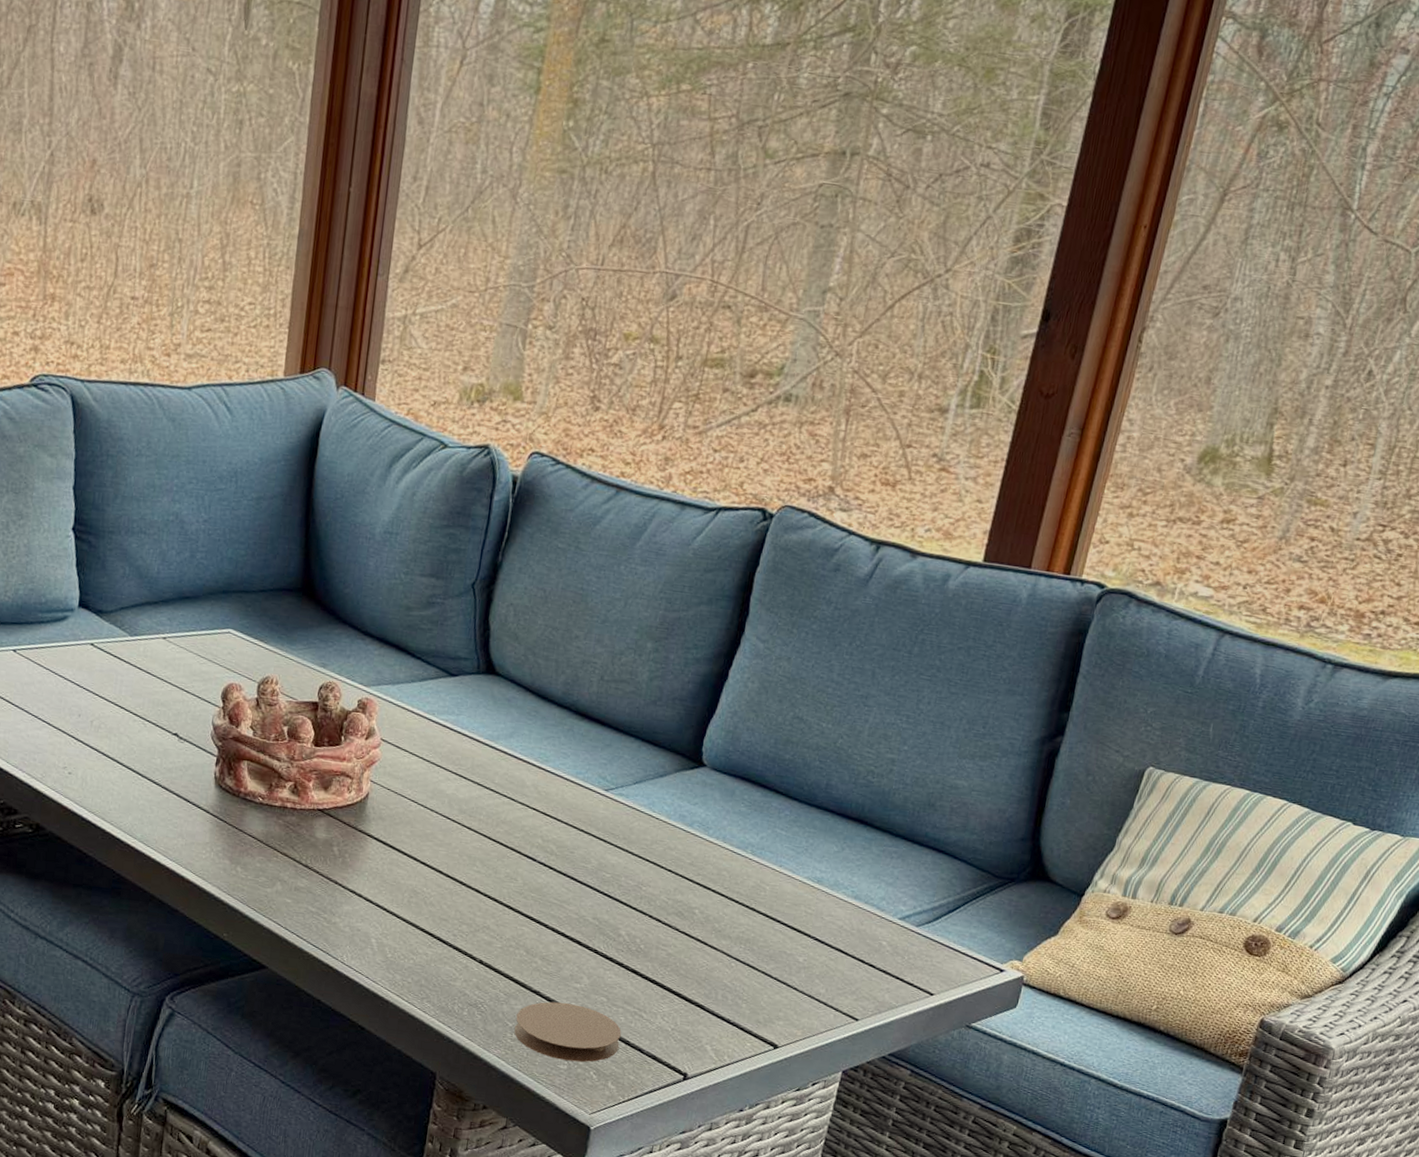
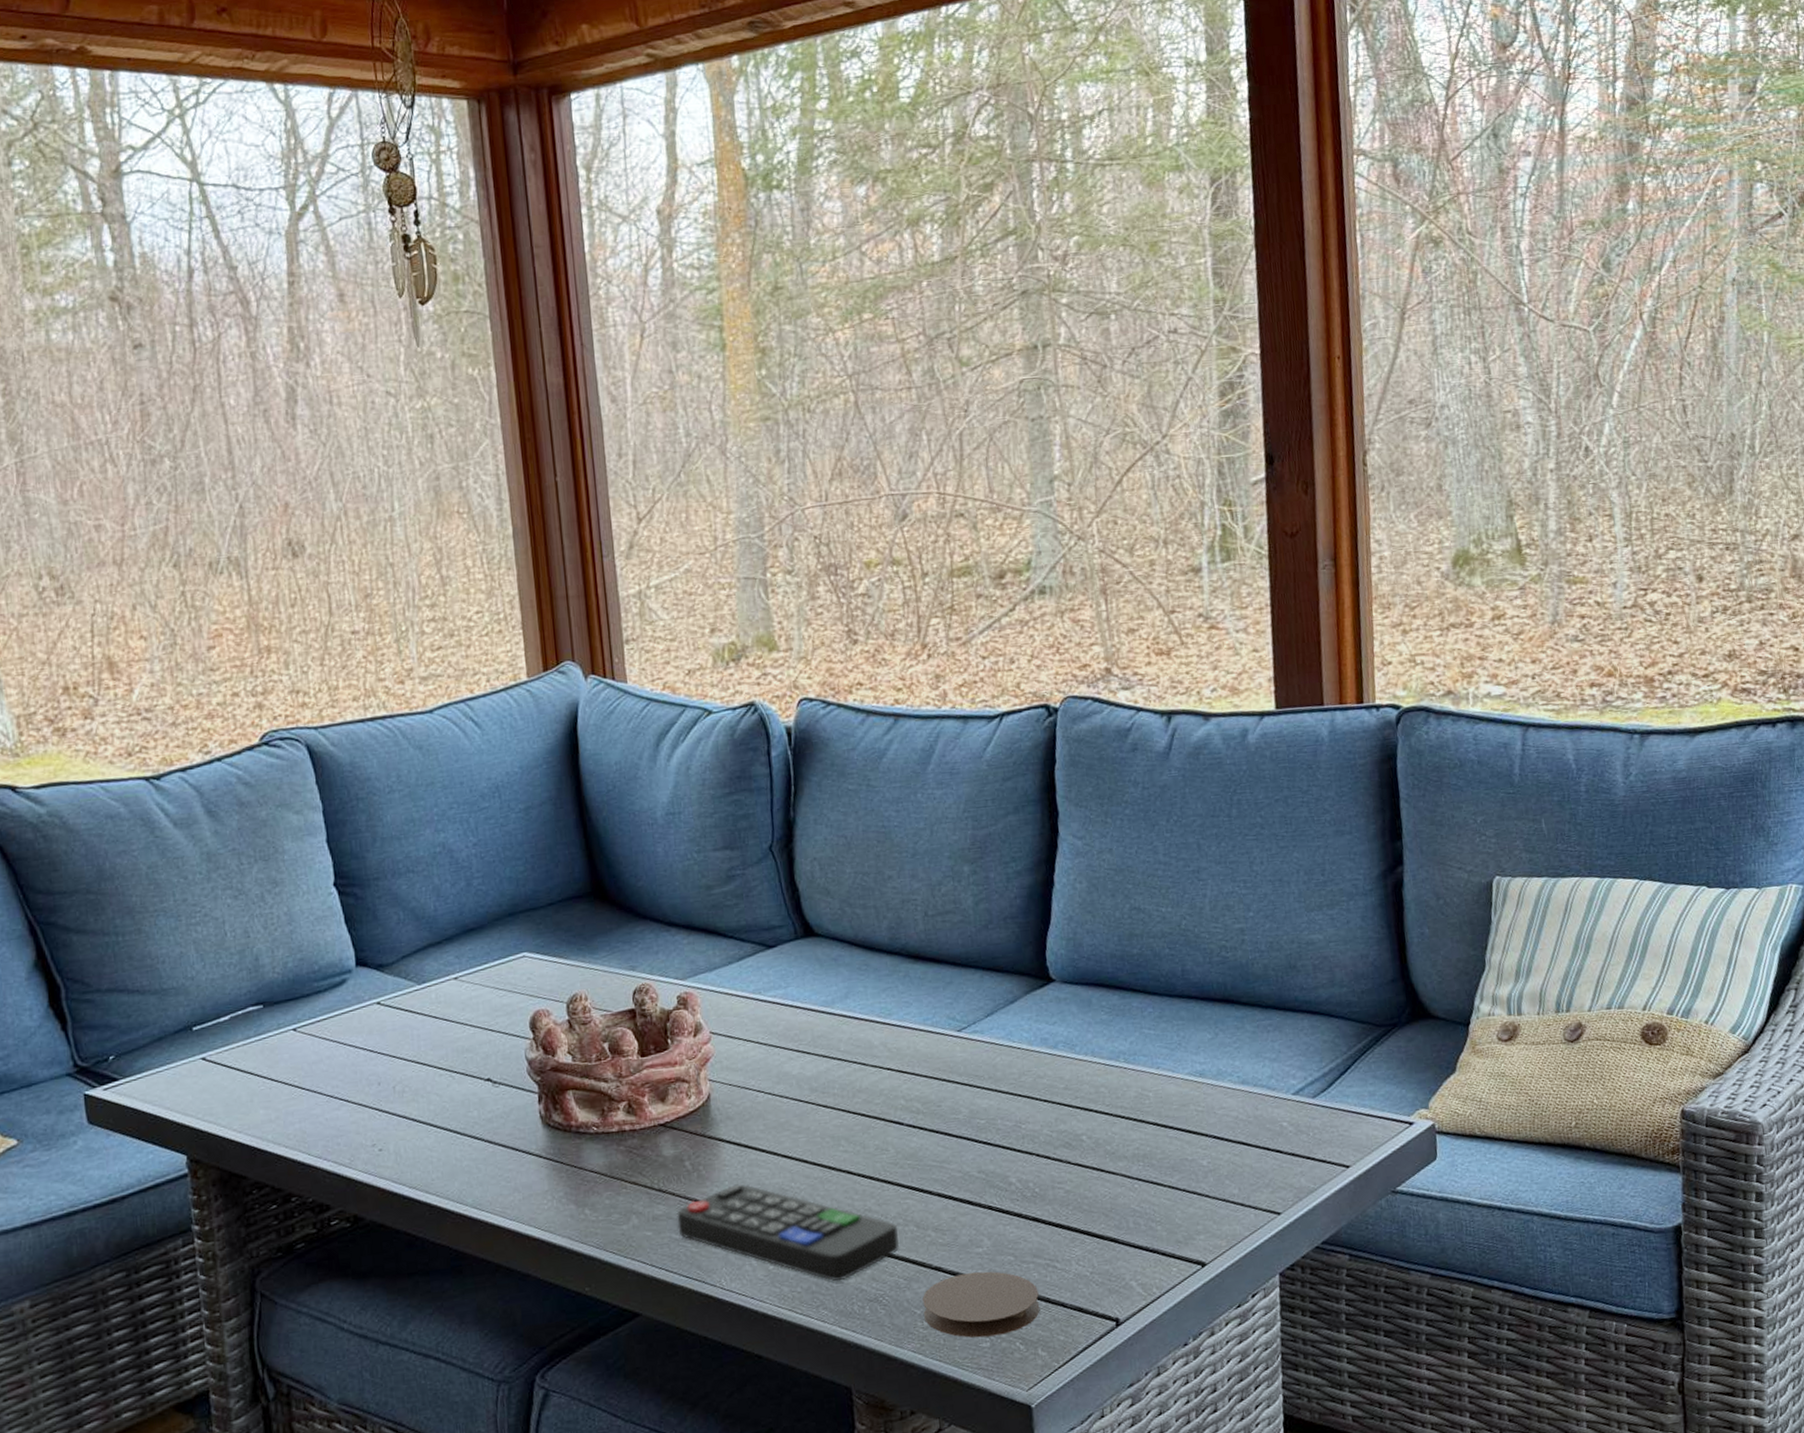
remote control: none [315,877,509,982] -> present [676,1184,900,1281]

